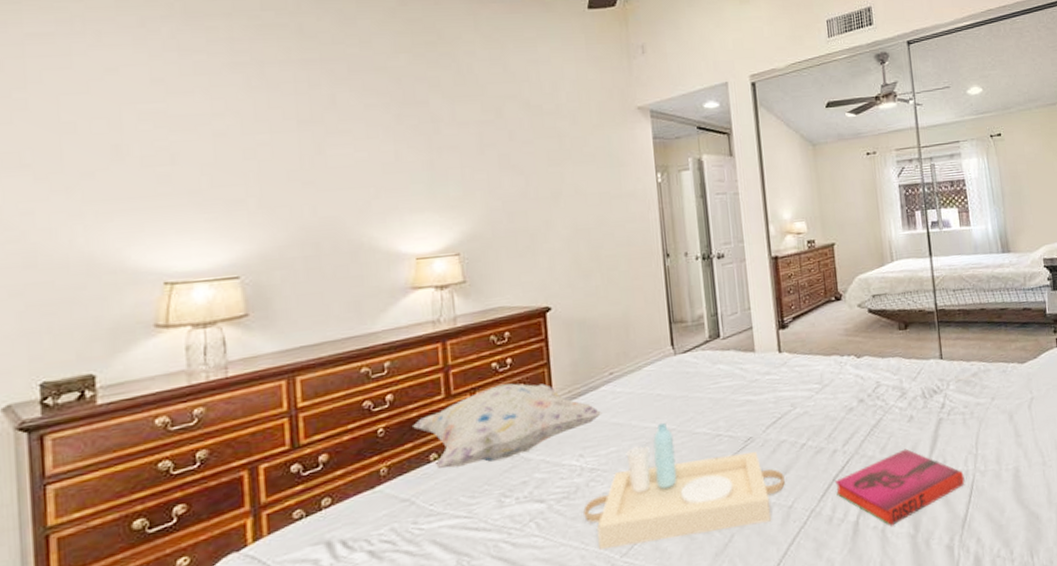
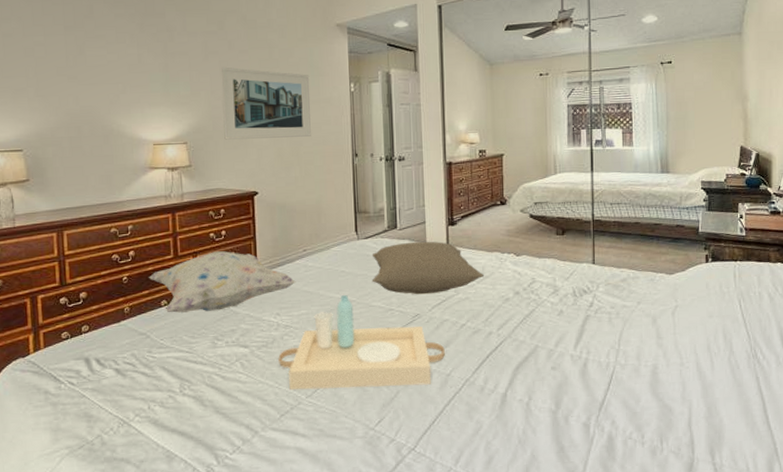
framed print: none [501,161,613,248] -> present [221,67,311,140]
pillow: none [692,349,823,415] -> present [371,241,484,295]
hardback book: present [835,448,965,526] -> none [489,338,605,401]

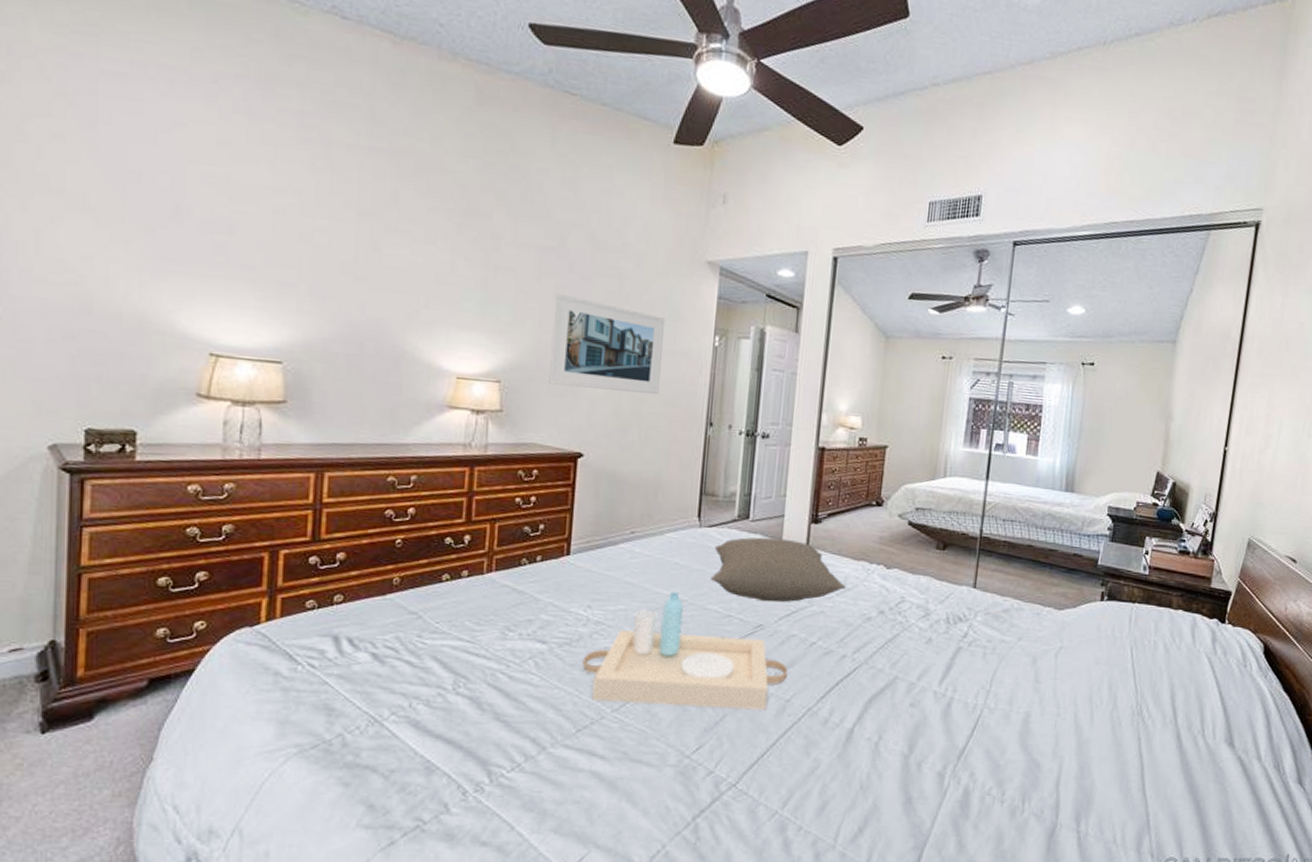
decorative pillow: present [149,251,296,313] -> none [430,521,617,594]

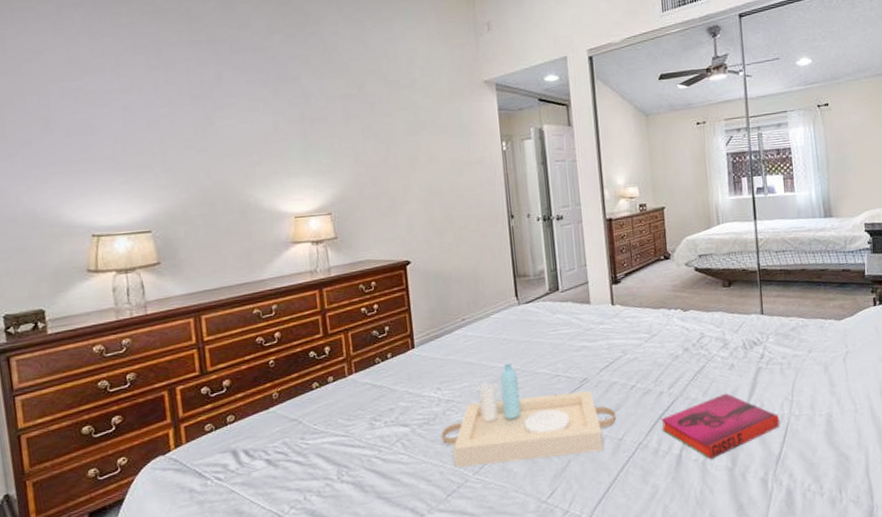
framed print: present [549,293,666,394] -> none [364,131,464,208]
pillow: present [710,537,845,603] -> none [534,301,651,359]
hardback book: none [837,669,972,741] -> present [661,393,780,460]

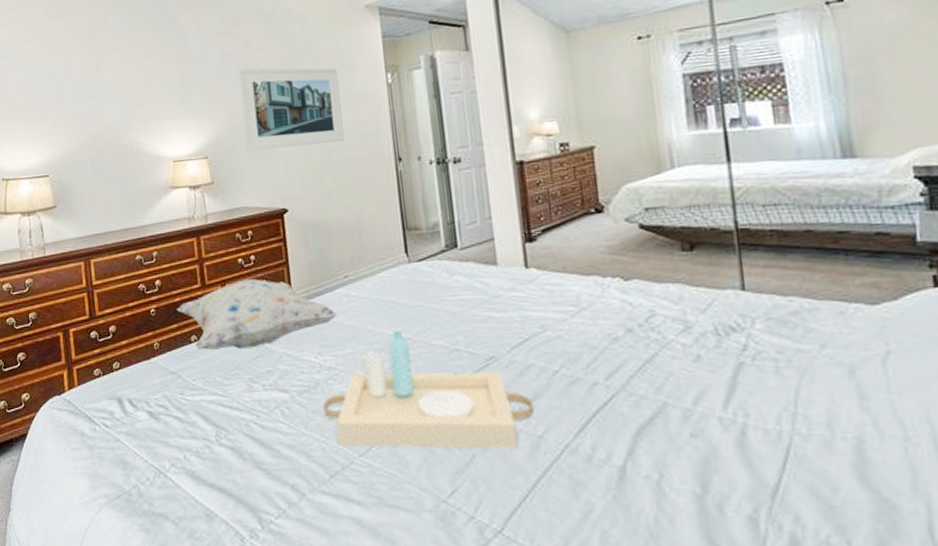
decorative pillow: none [298,326,456,395] -> present [177,279,338,350]
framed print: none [364,131,464,208] -> present [240,68,344,151]
hardback book: present [661,393,780,460] -> none [595,393,777,480]

